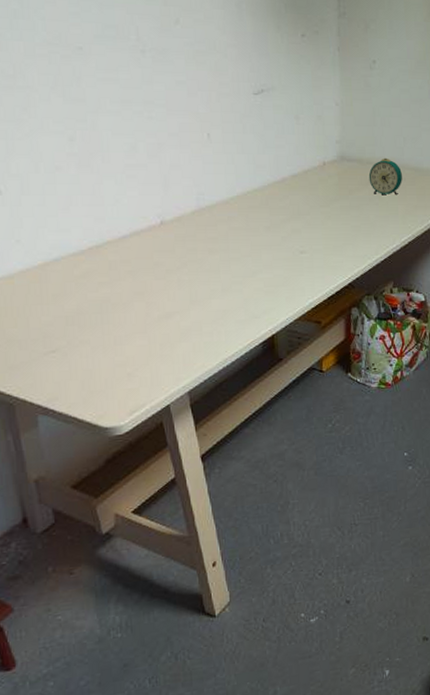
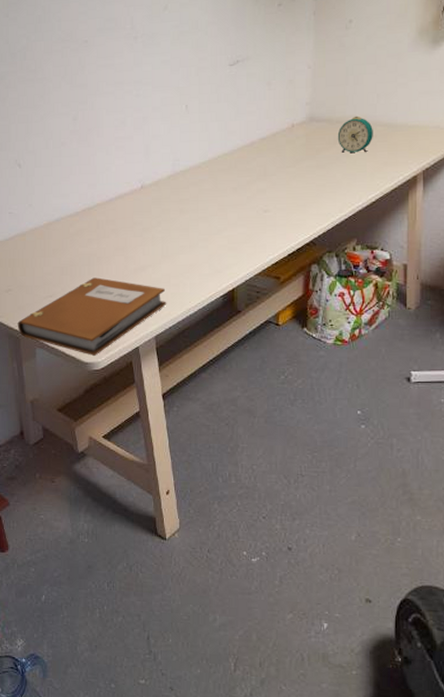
notebook: none [9,327,200,419] -> present [17,277,167,356]

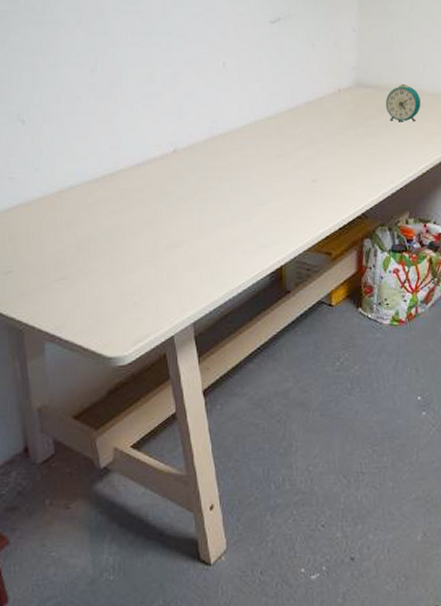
notebook: present [17,277,167,356] -> none [20,255,206,349]

